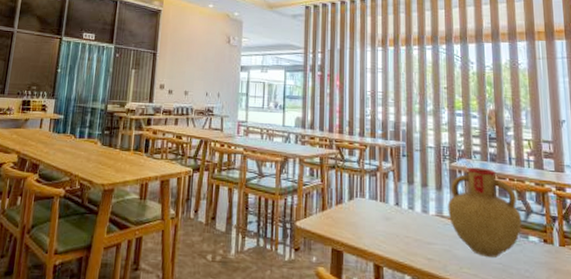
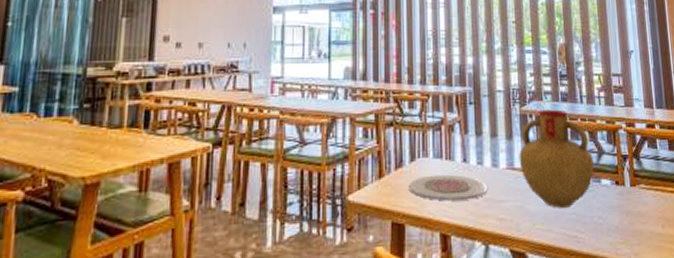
plate: none [347,213,417,239] -> present [409,174,487,201]

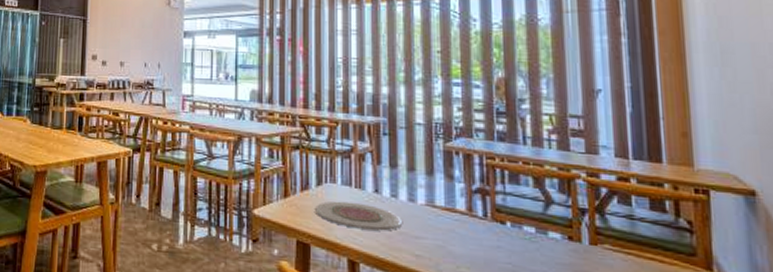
vase: present [519,109,594,208] -> none [441,148,538,256]

